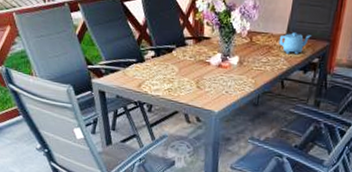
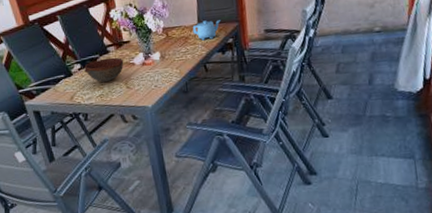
bowl: none [157,50,200,77] -> present [84,57,124,82]

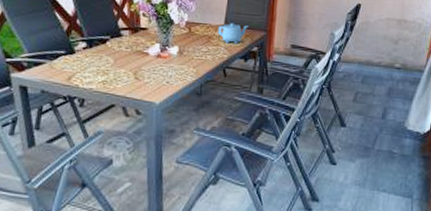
bowl: present [84,57,124,82] -> none [90,41,137,68]

